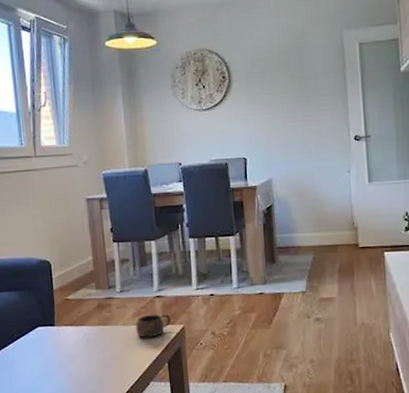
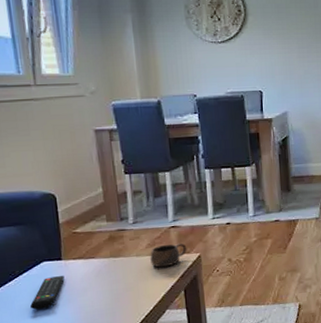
remote control: none [26,342,57,374] -> present [30,276,65,310]

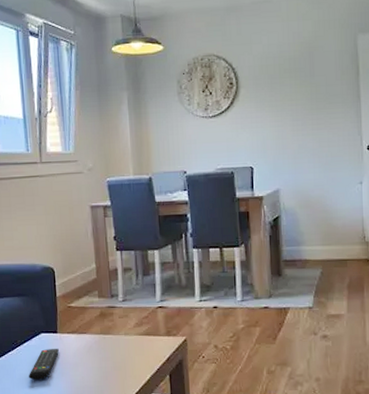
cup: present [150,243,187,268] -> none [137,324,173,349]

